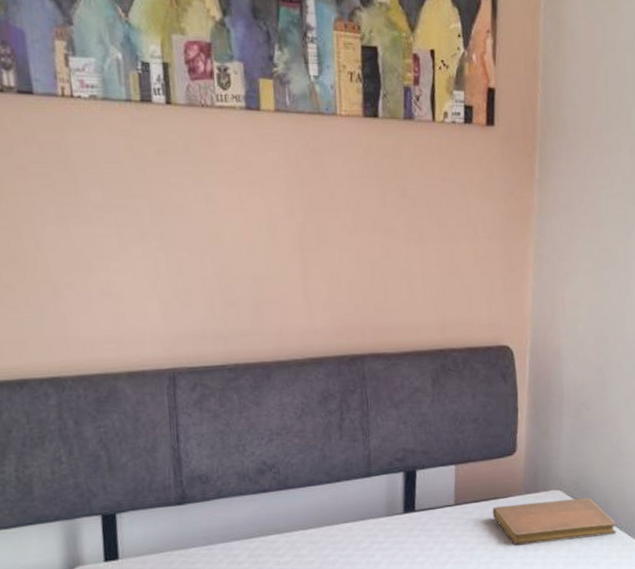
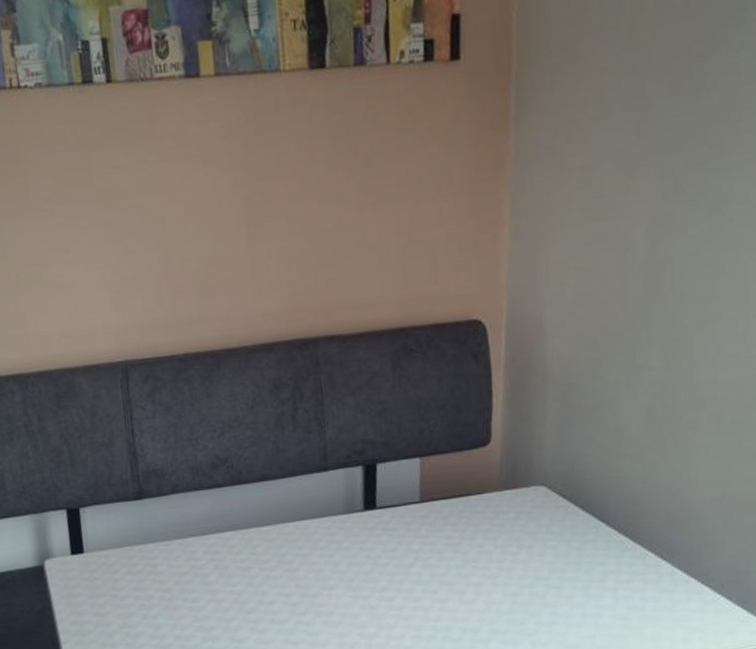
notebook: present [492,497,617,546] -> none [463,494,615,549]

